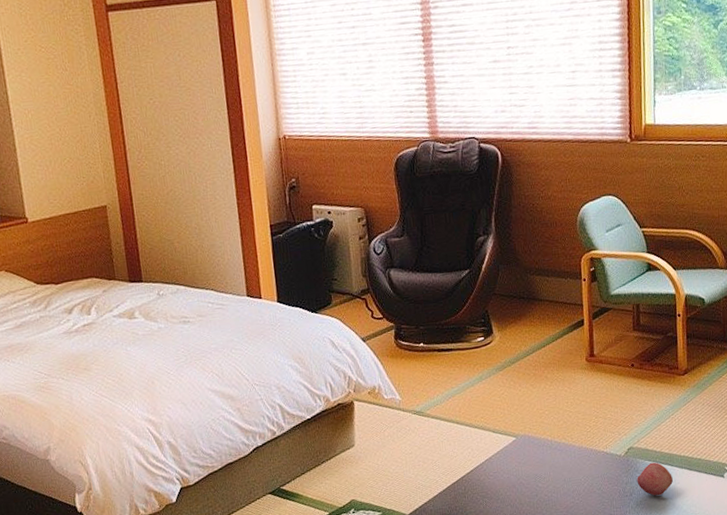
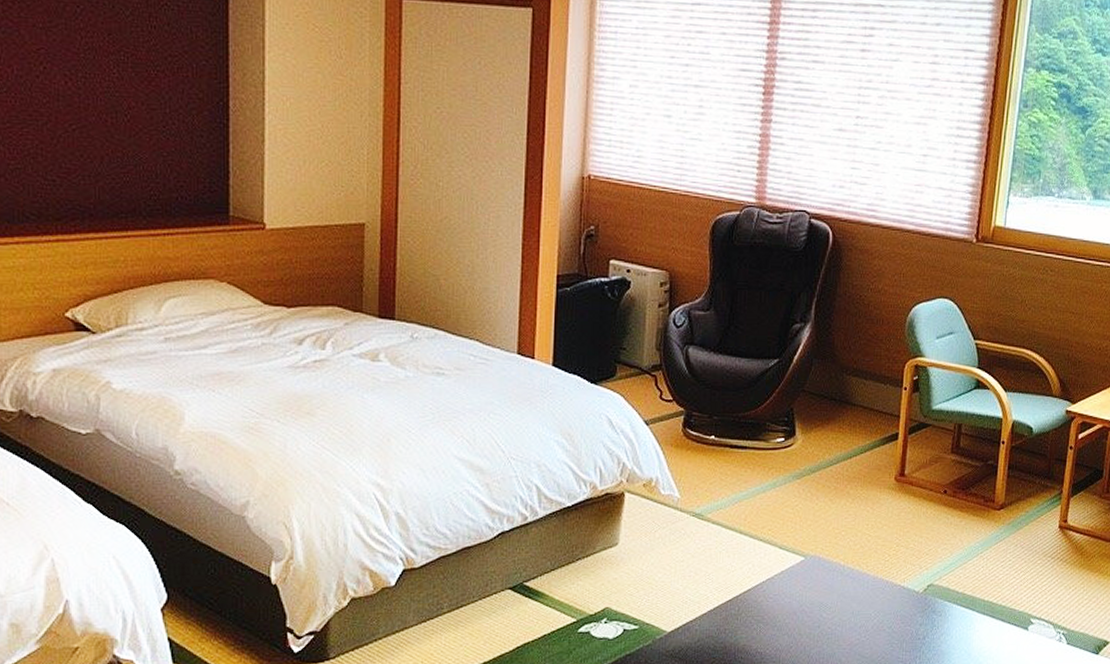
fruit: present [637,462,673,496] -> none [932,604,972,643]

